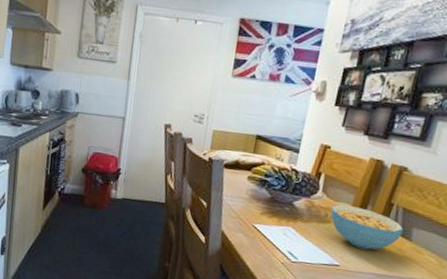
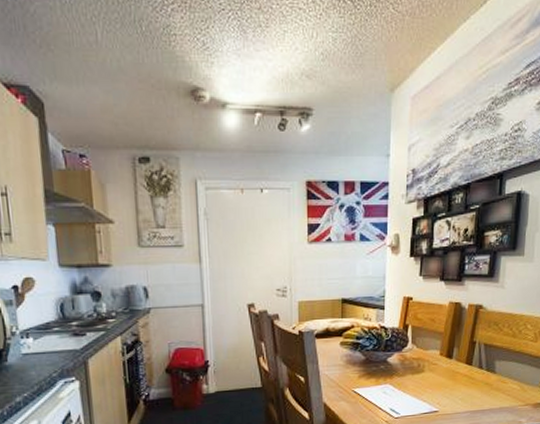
cereal bowl: present [330,204,404,250] -> none [422,351,487,391]

